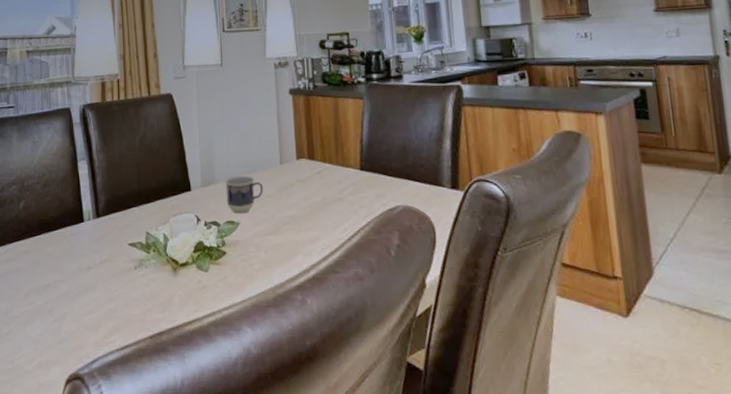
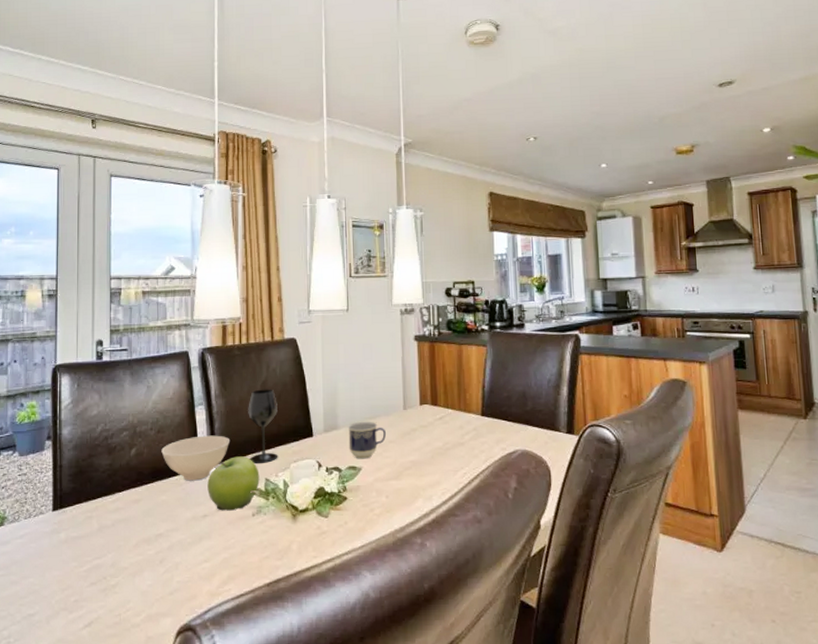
bowl: none [47,189,112,234] -> present [161,435,231,481]
fruit: none [91,210,141,263] -> present [207,456,260,511]
wineglass: none [127,143,158,217] -> present [248,389,278,463]

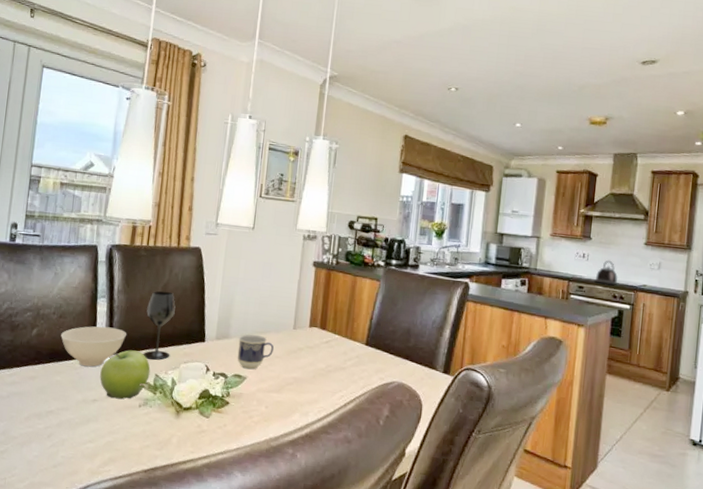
kettle: none [709,290,733,317] -> present [595,260,619,285]

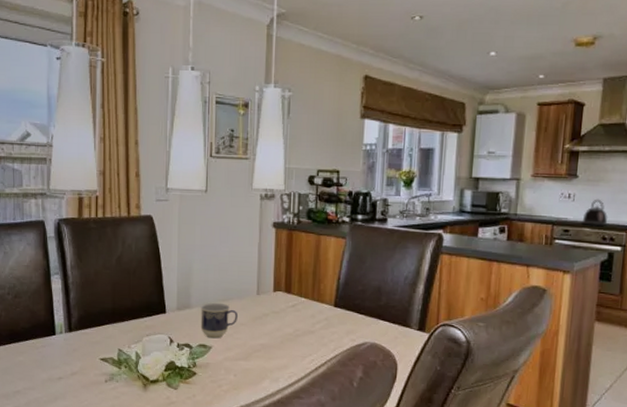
bowl: present [61,326,127,367] -> none [18,304,85,346]
fruit: present [100,350,151,400] -> none [63,326,113,376]
wineglass: present [143,291,176,360] -> none [103,263,132,335]

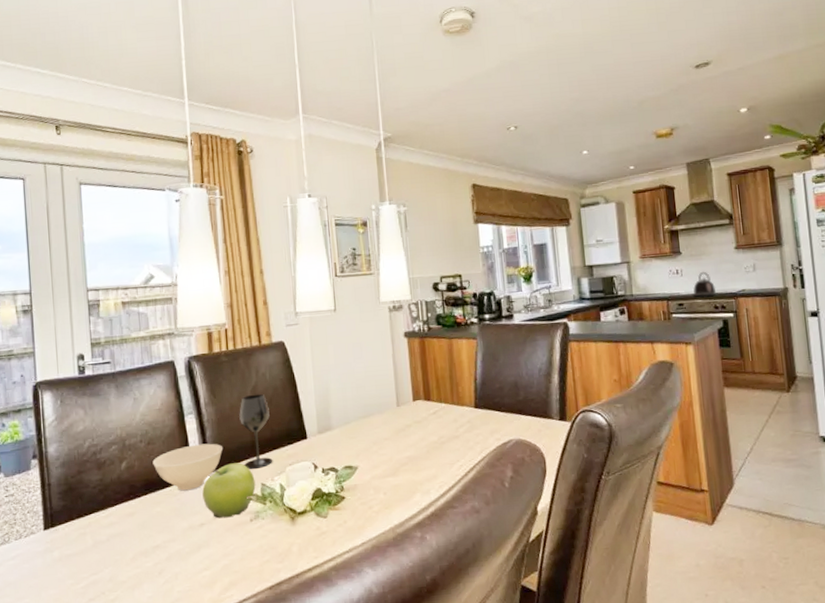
bowl: none [18,304,85,346] -> present [152,443,224,491]
fruit: none [63,326,113,376] -> present [202,463,256,519]
wineglass: none [103,263,132,335] -> present [239,393,273,469]
cup: present [200,302,238,339] -> none [342,420,381,458]

